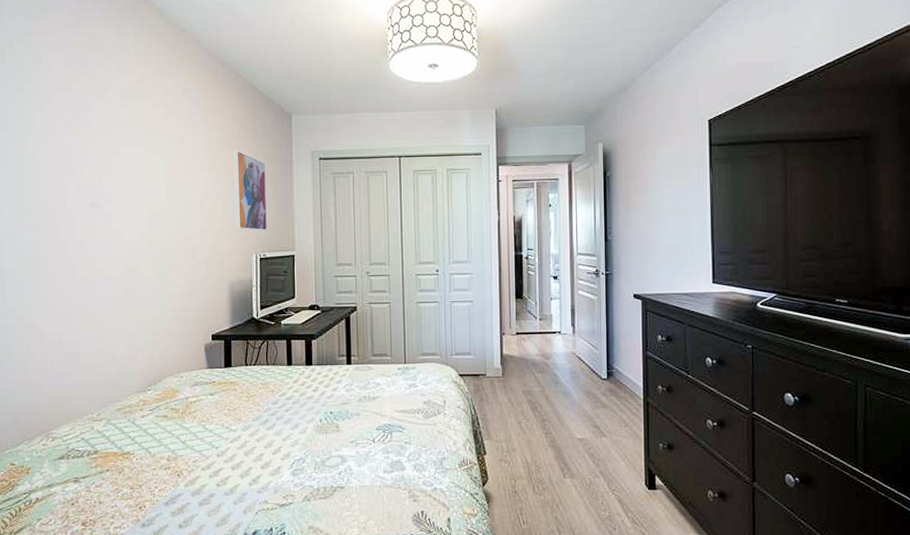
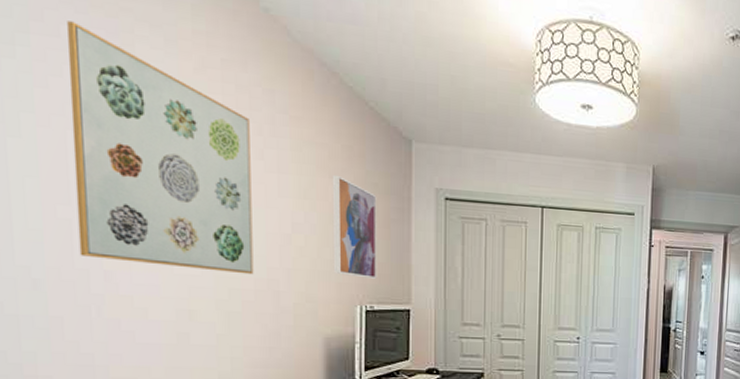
wall art: none [56,61,177,236] -> present [67,21,254,275]

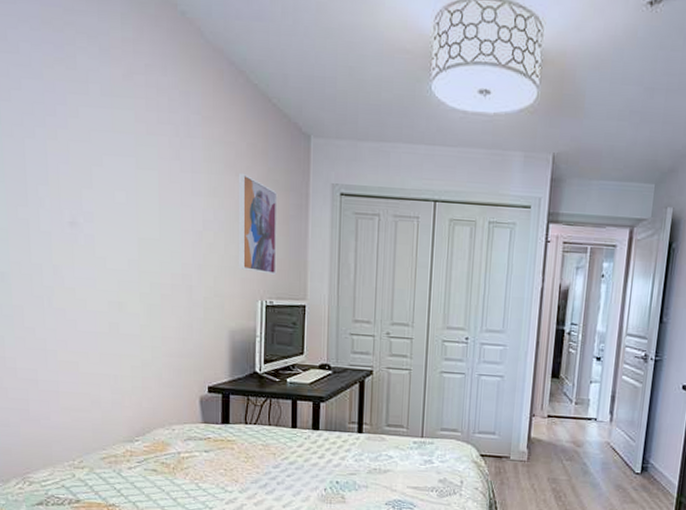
wall art: present [67,21,254,275] -> none [24,38,171,270]

